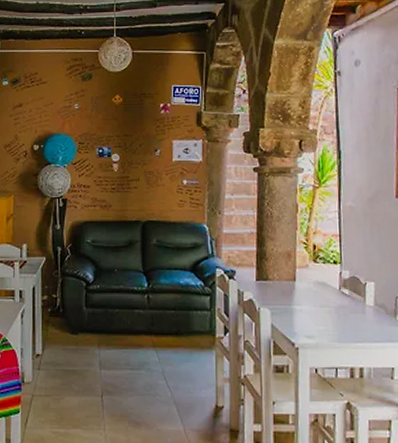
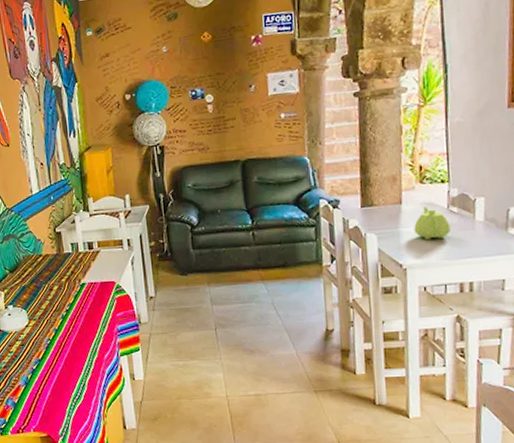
teapot: none [307,286,342,321] -> present [414,207,451,240]

